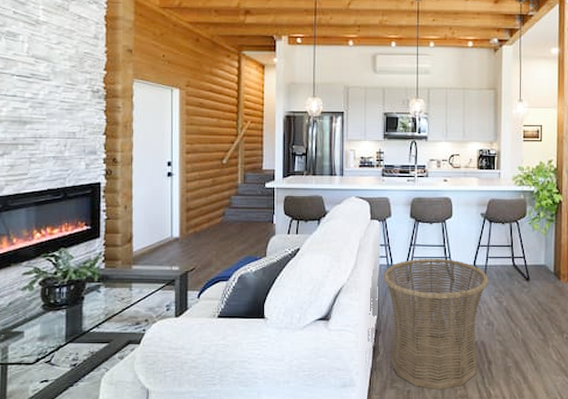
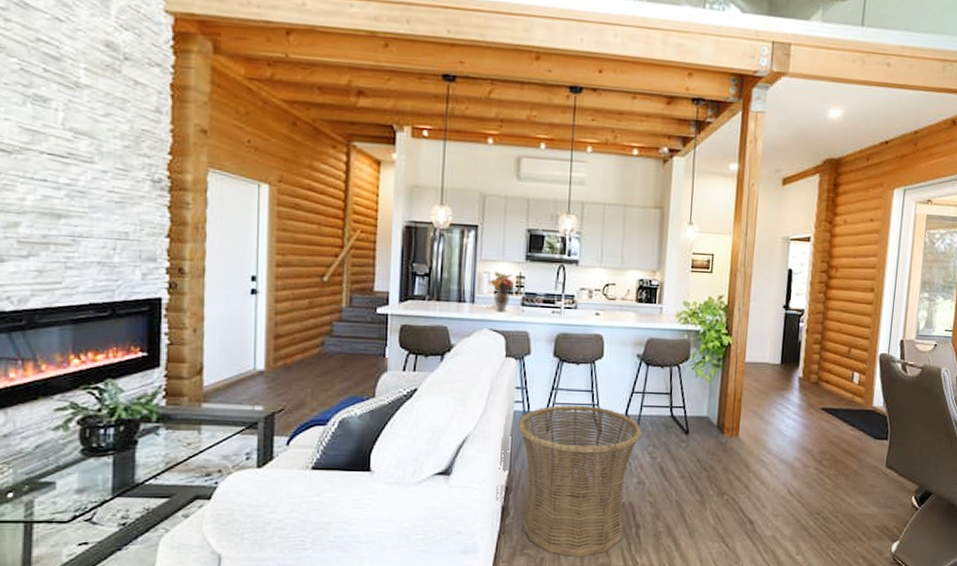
flower arrangement: none [355,148,376,183] -> present [489,270,515,313]

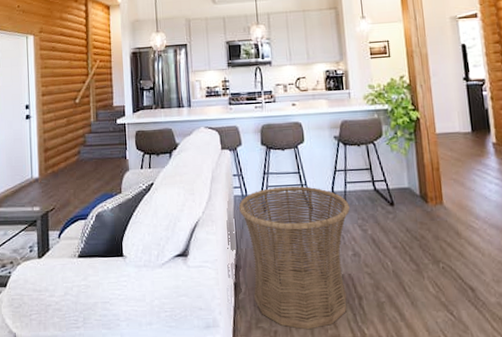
flower arrangement: present [489,270,515,313] -> none [201,78,222,113]

